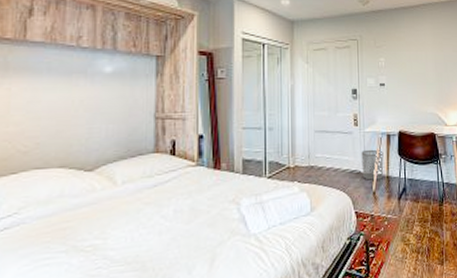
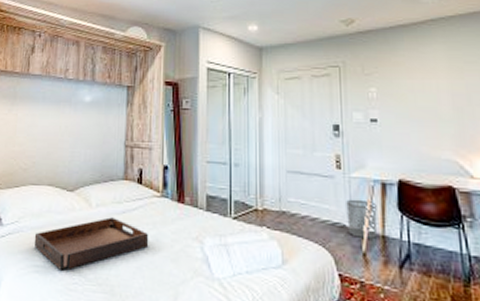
serving tray: none [41,192,184,258] -> present [34,217,149,271]

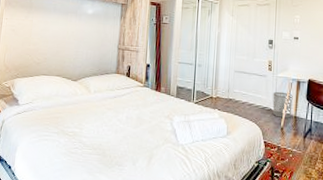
serving tray: present [34,217,149,271] -> none [44,101,133,139]

